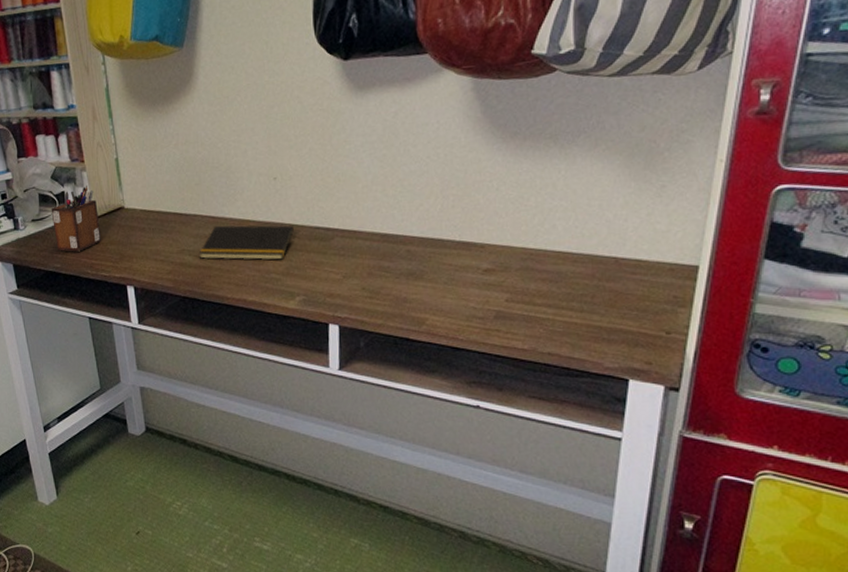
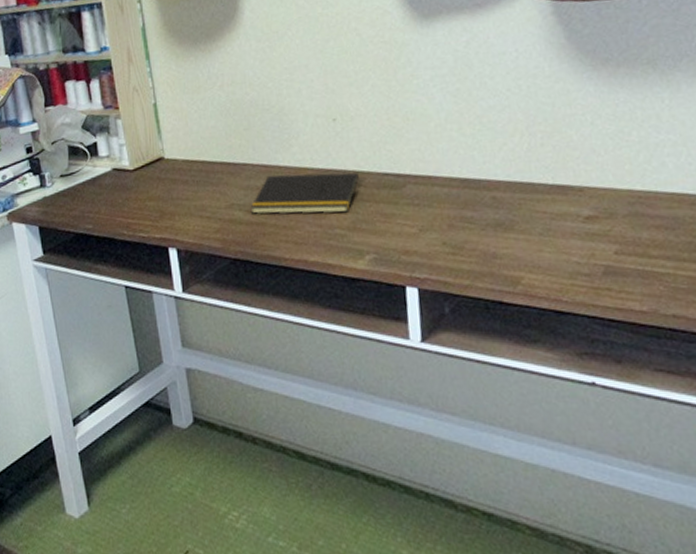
desk organizer: present [51,186,102,252] -> none [82,135,139,211]

